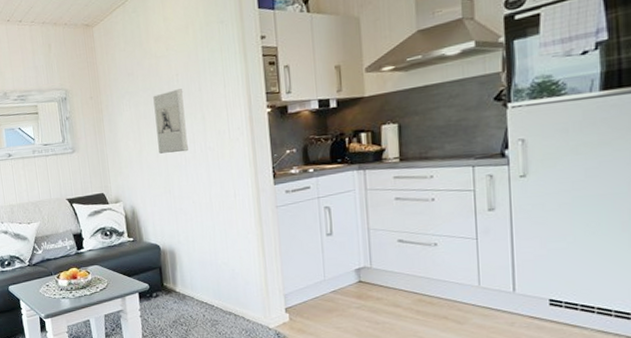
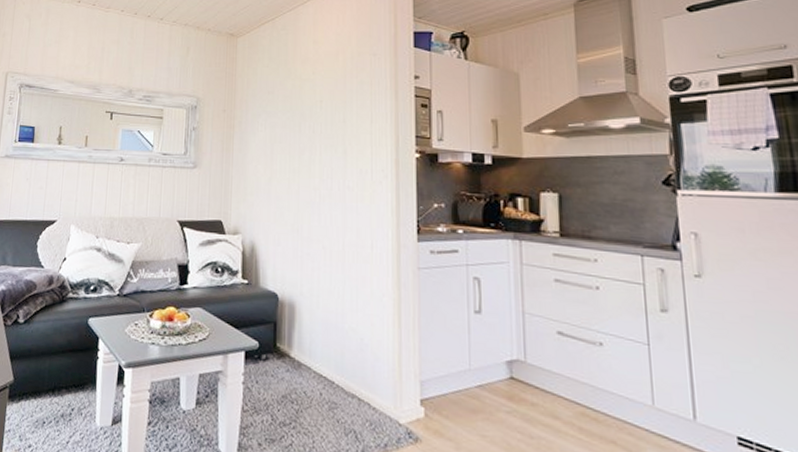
wall sculpture: present [153,89,188,154] -> none [291,117,326,188]

